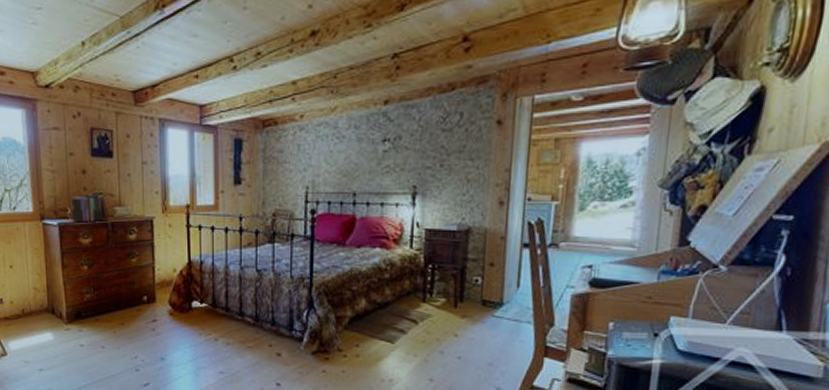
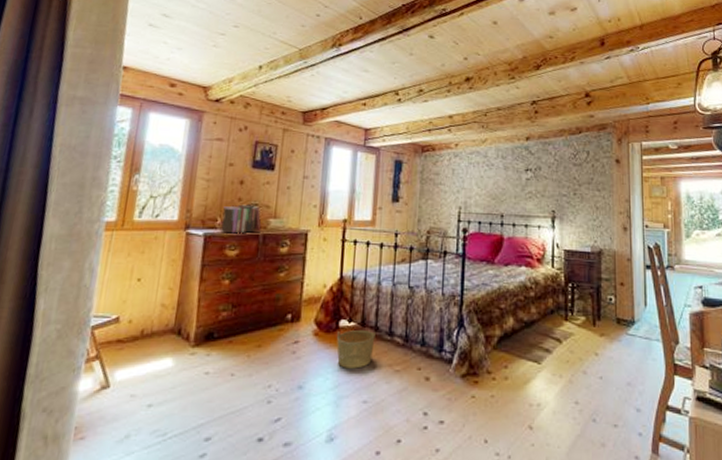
basket: none [190,311,227,344] -> present [336,330,376,369]

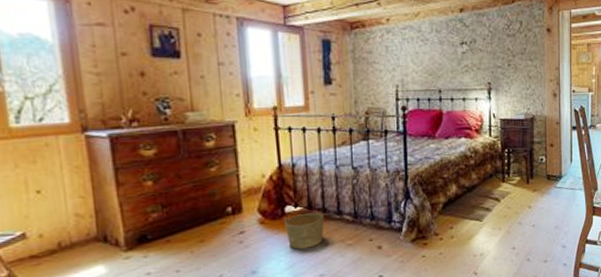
books: present [221,204,262,234] -> none [126,99,179,132]

